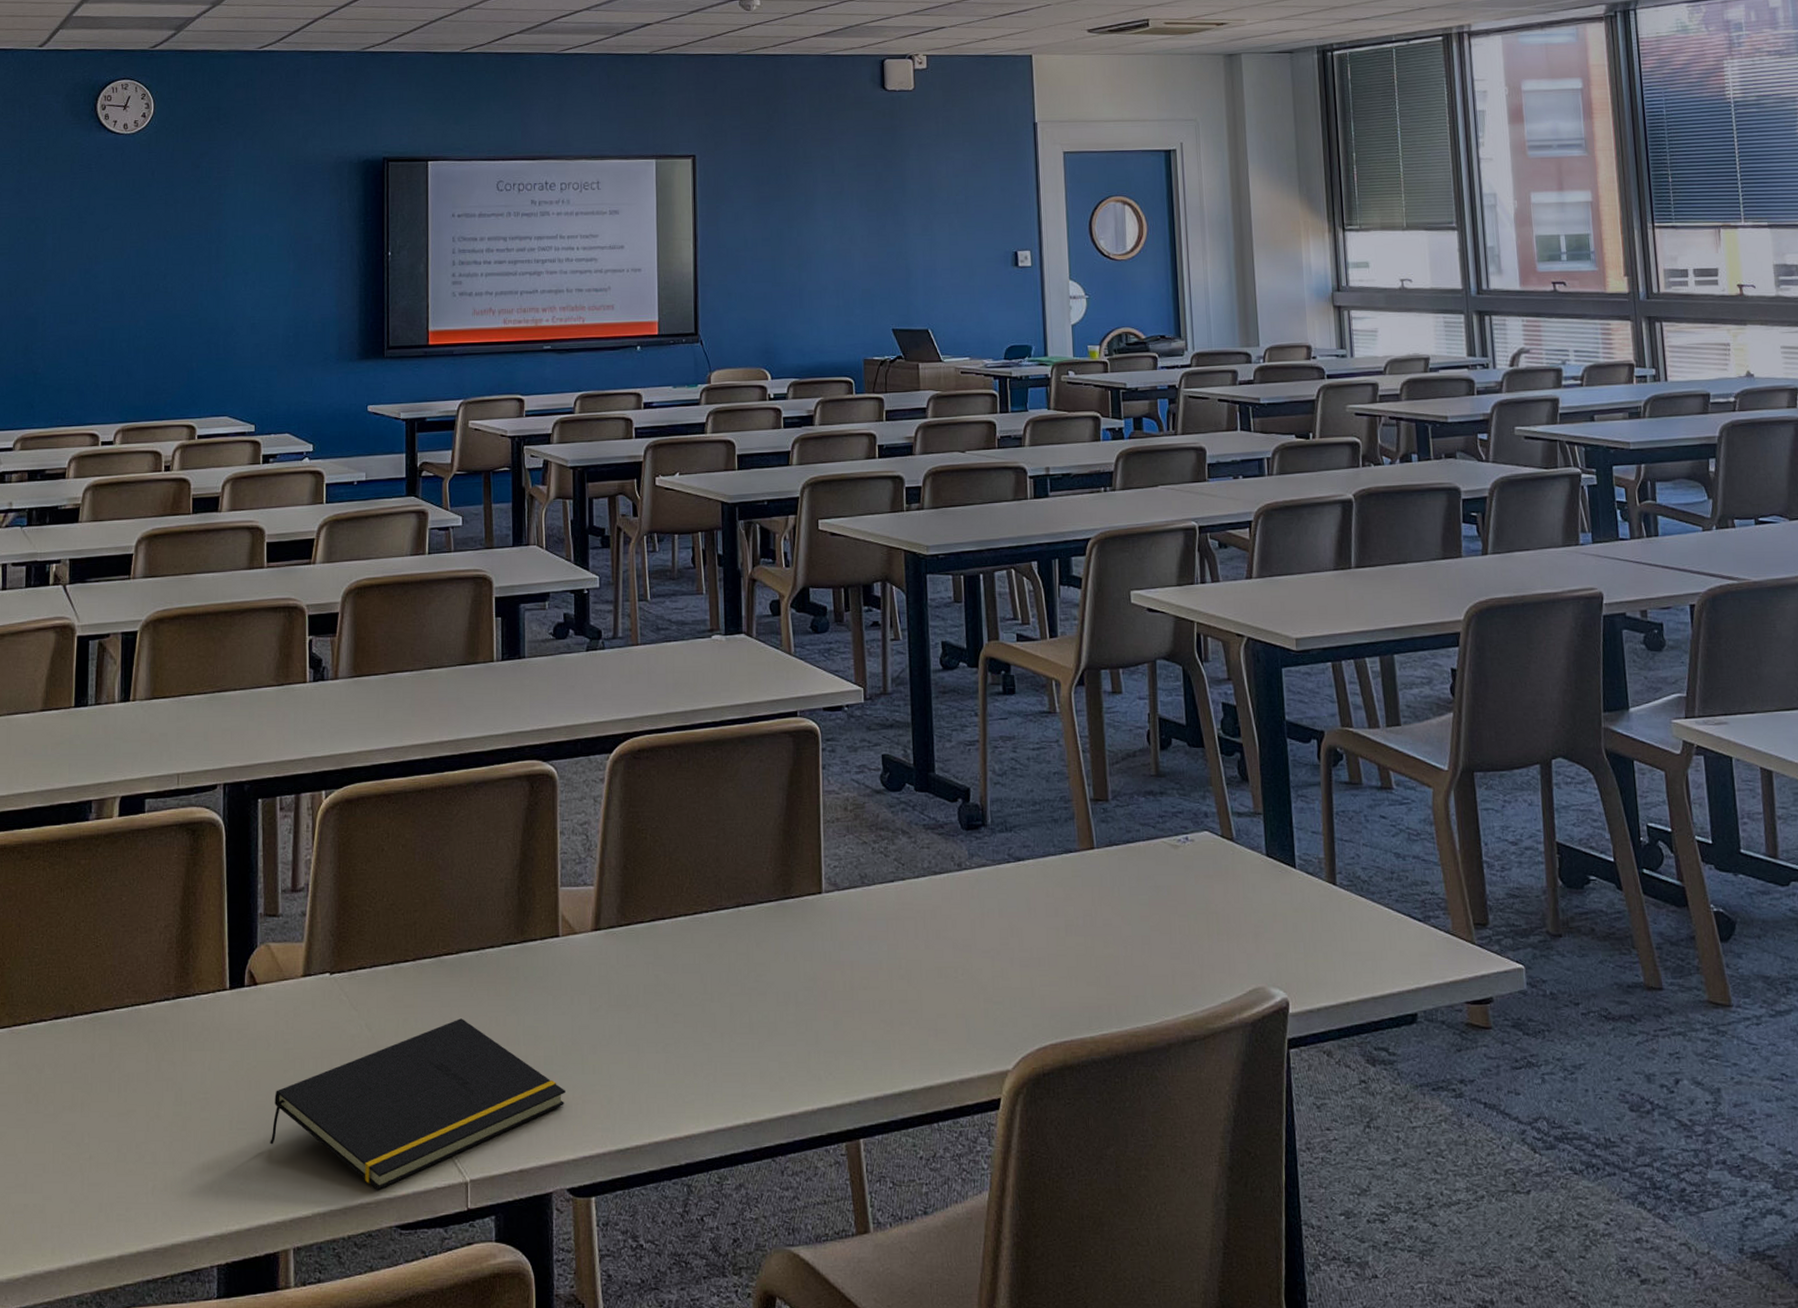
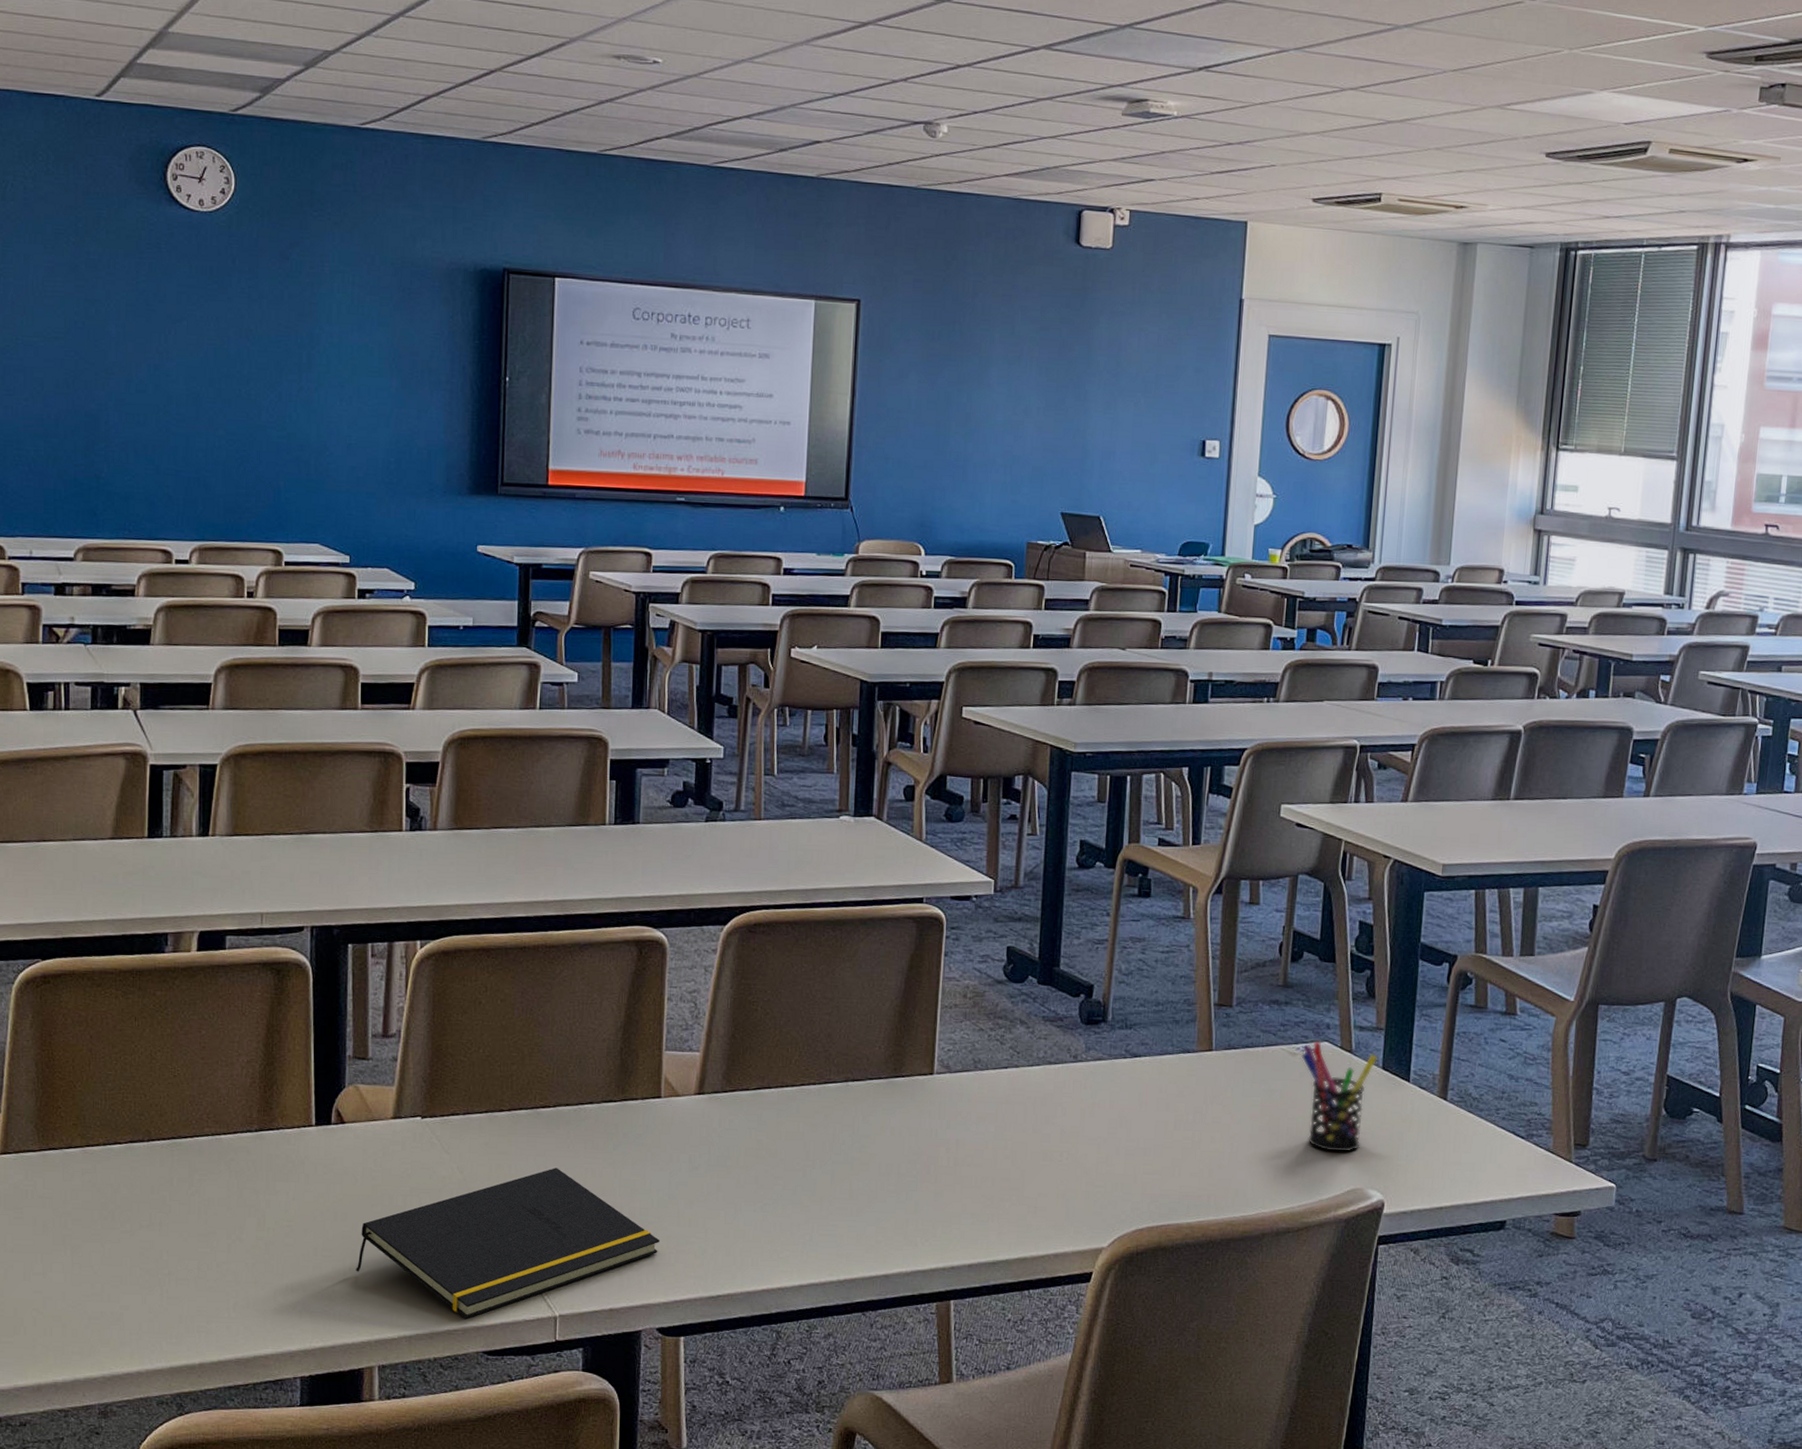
pen holder: none [1183,831,1261,949] -> present [1301,1041,1378,1152]

